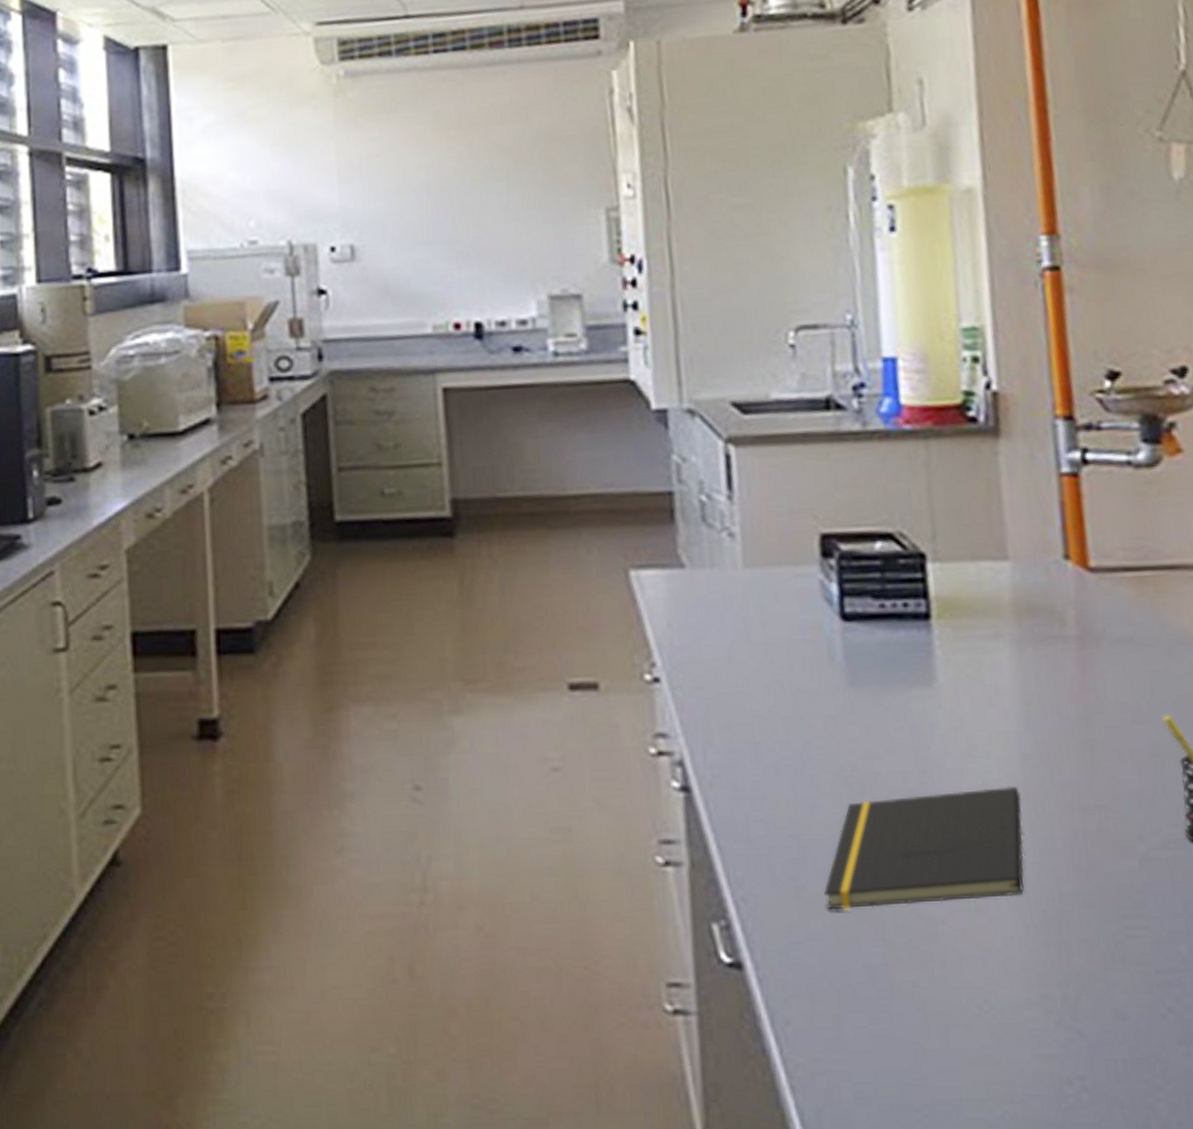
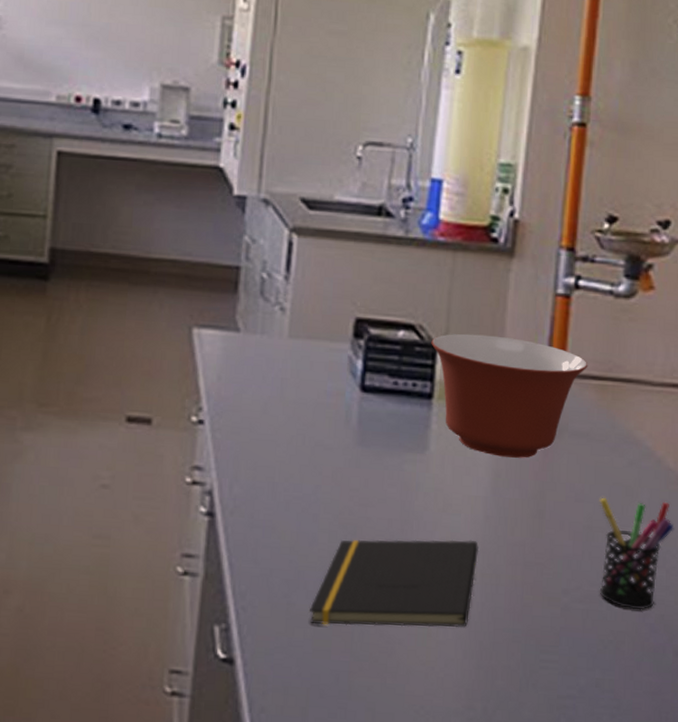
mixing bowl: none [916,533,1117,680] -> present [431,333,588,458]

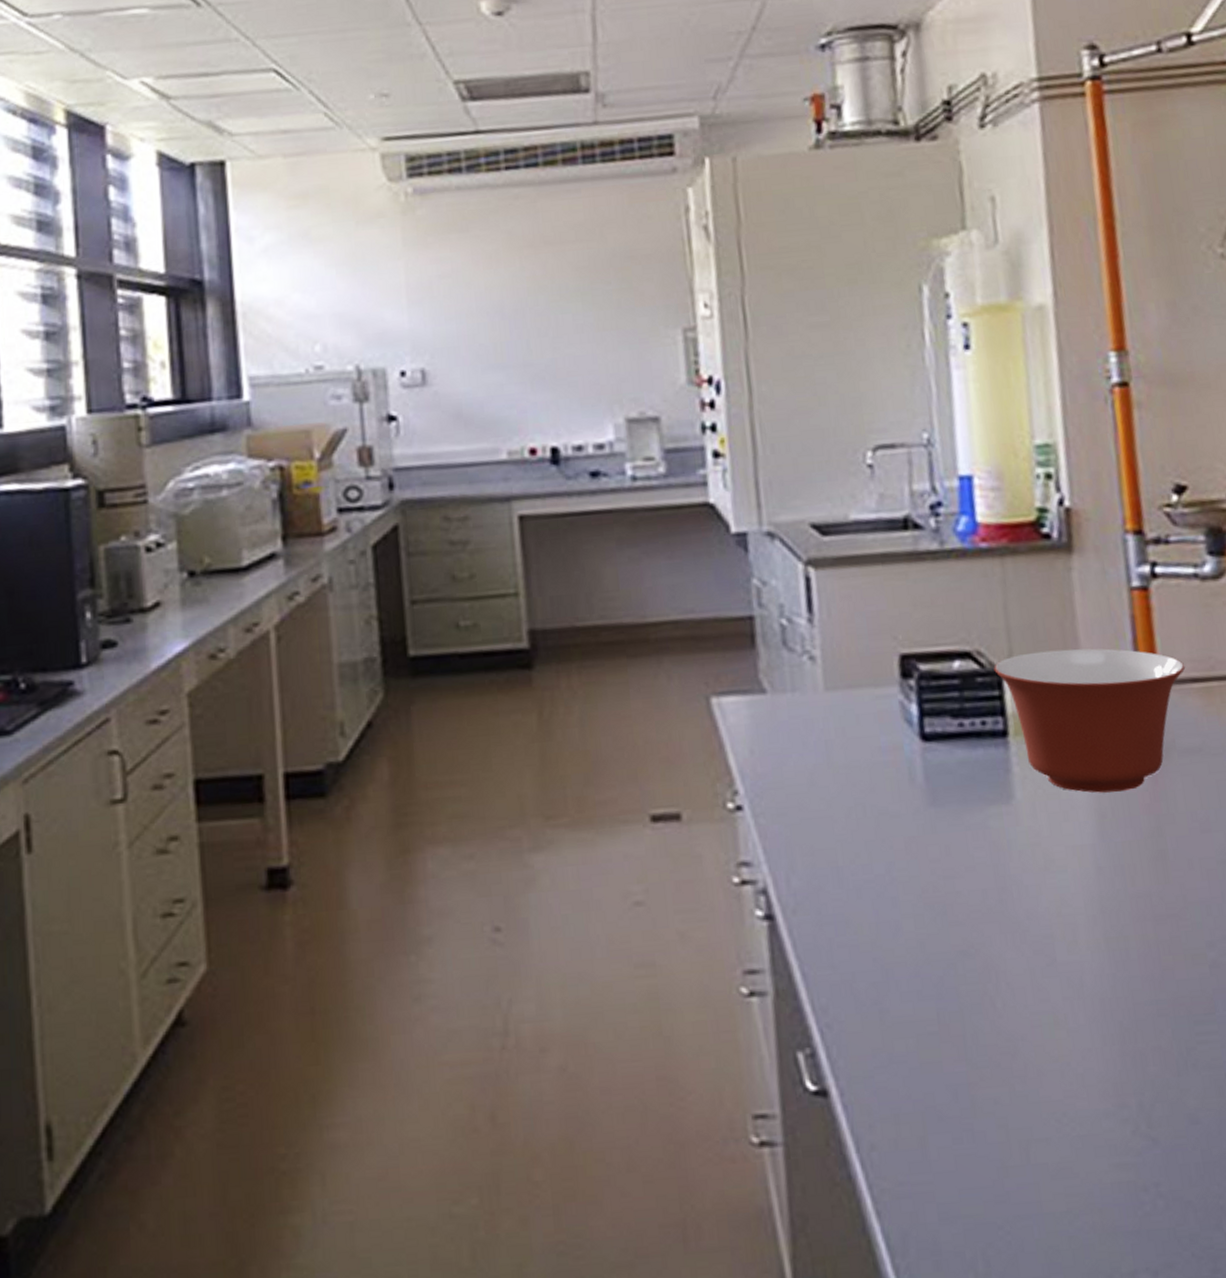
notepad: present [309,539,479,627] -> none [907,899,1101,1032]

